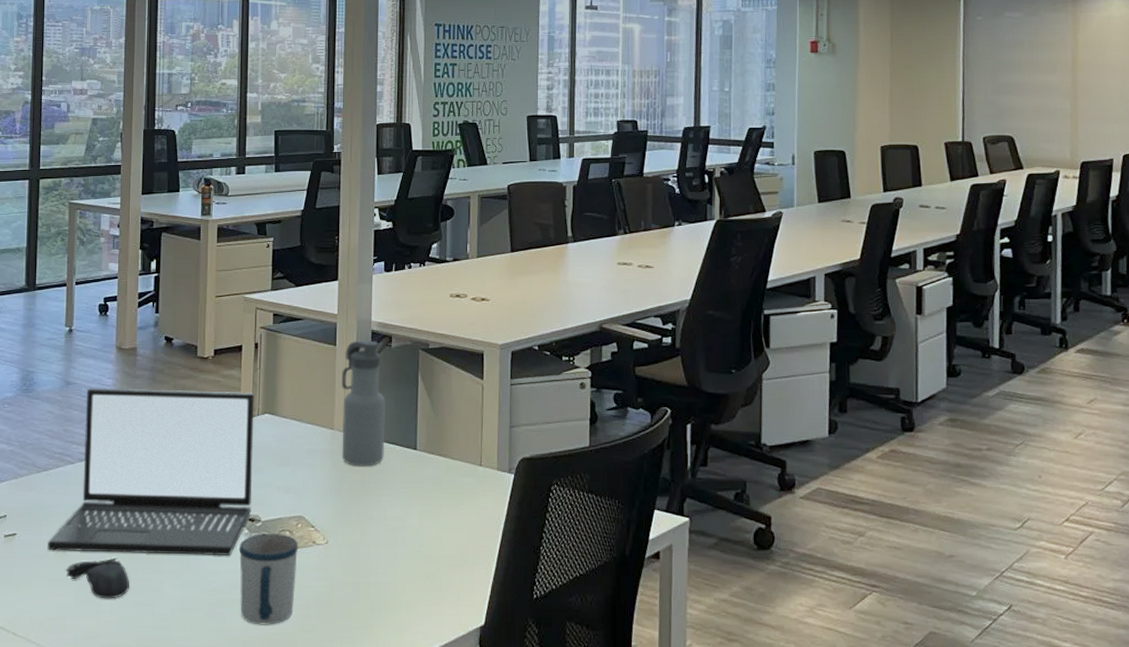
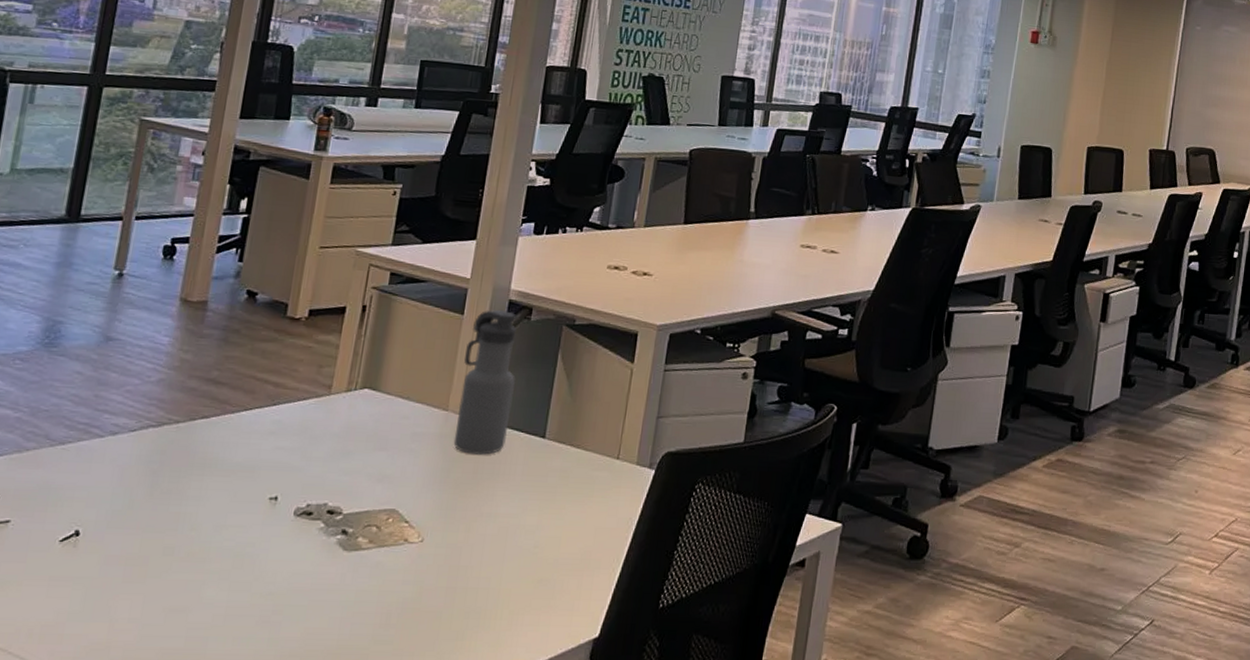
laptop: present [47,388,254,556] -> none [52,346,354,554]
computer mouse: present [65,557,129,599] -> none [73,553,160,604]
mug: present [238,534,299,625] -> none [301,528,386,636]

